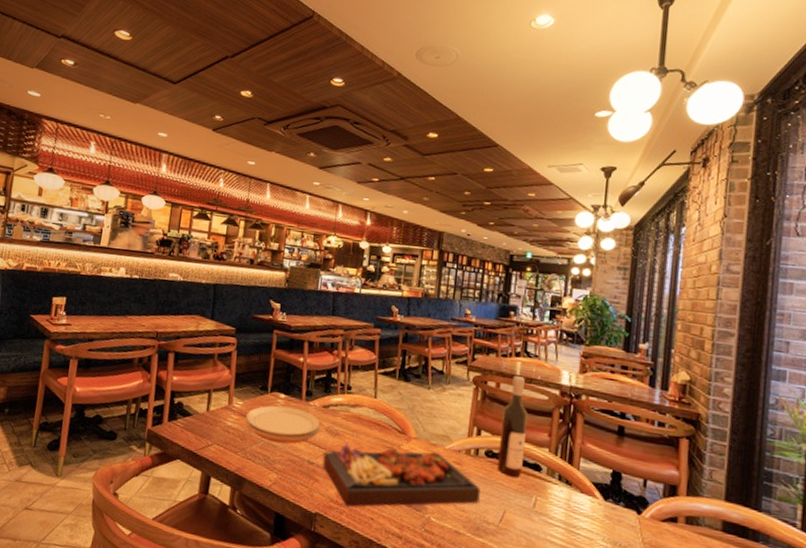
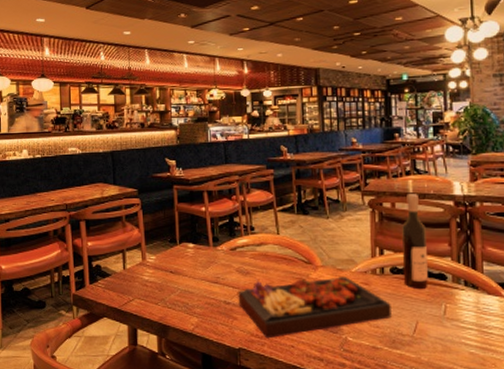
plate: present [246,405,320,444] -> none [161,254,231,289]

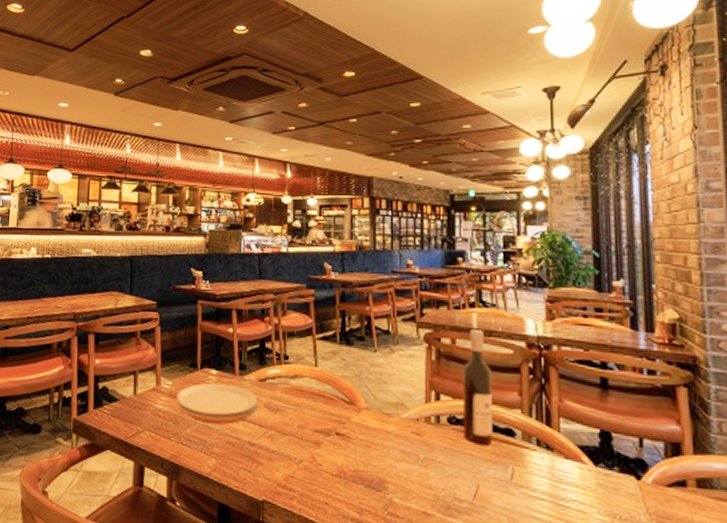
plate: none [161,254,231,289] -> present [177,382,258,425]
food platter: present [238,277,393,338] -> none [265,417,449,491]

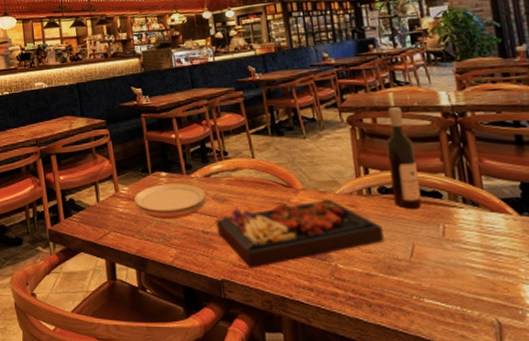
food platter: none [265,417,449,491] -> present [216,199,385,267]

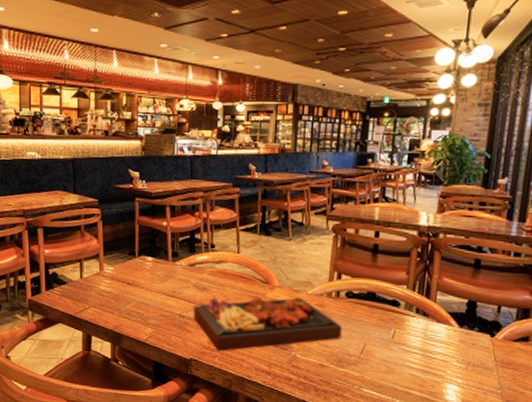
plate: present [134,183,207,219] -> none [118,267,188,301]
bottle: present [386,107,422,209] -> none [357,221,386,314]

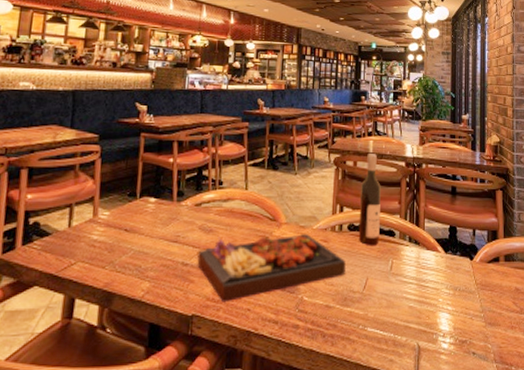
bottle: none [357,221,386,314] -> present [358,154,381,245]

